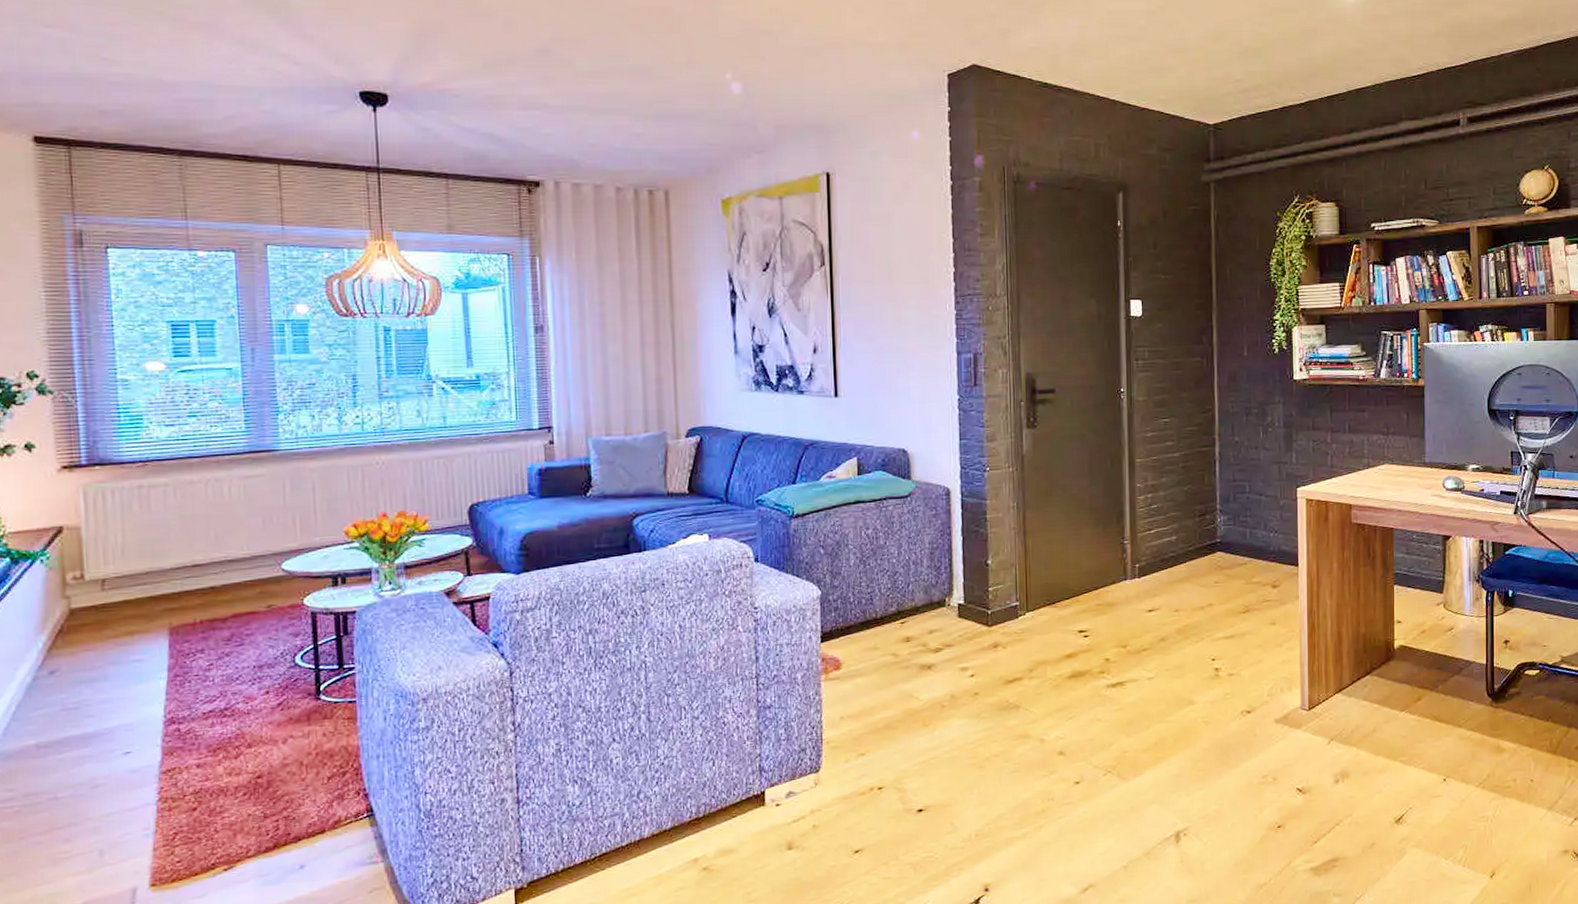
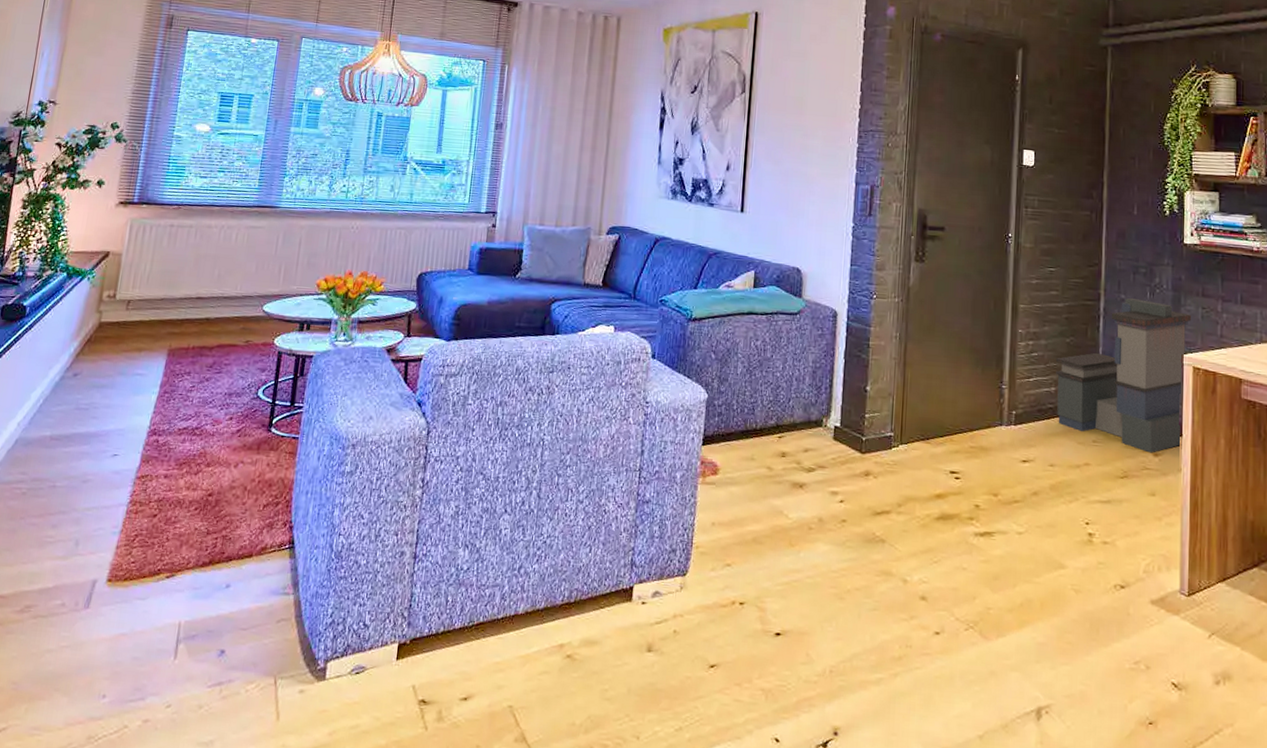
storage bin: none [1174,439,1304,586] -> present [1055,297,1192,453]

